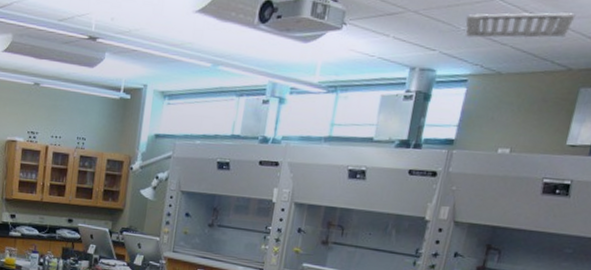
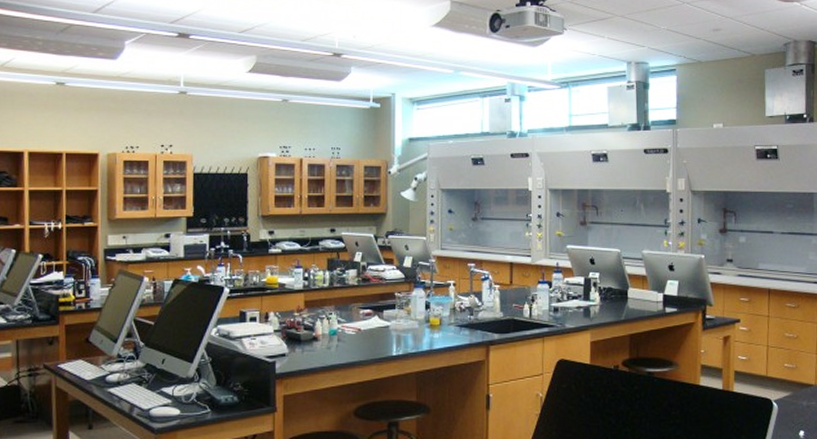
ceiling vent: present [465,12,576,38] -> none [664,11,748,34]

